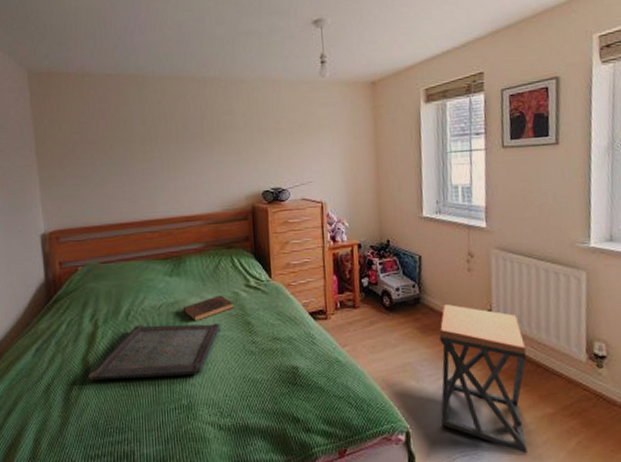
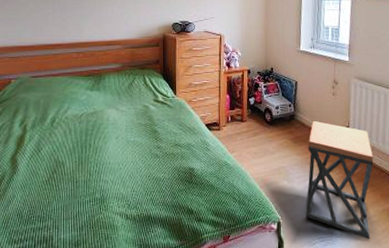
serving tray: present [88,323,220,381] -> none [16,130,131,177]
book: present [183,295,234,322] -> none [100,108,144,129]

